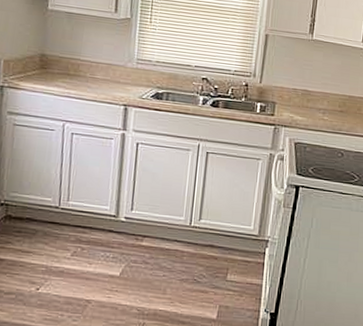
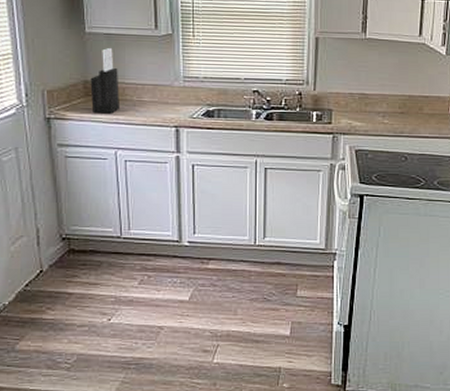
knife block: none [45,25,75,88] -> present [90,47,119,114]

